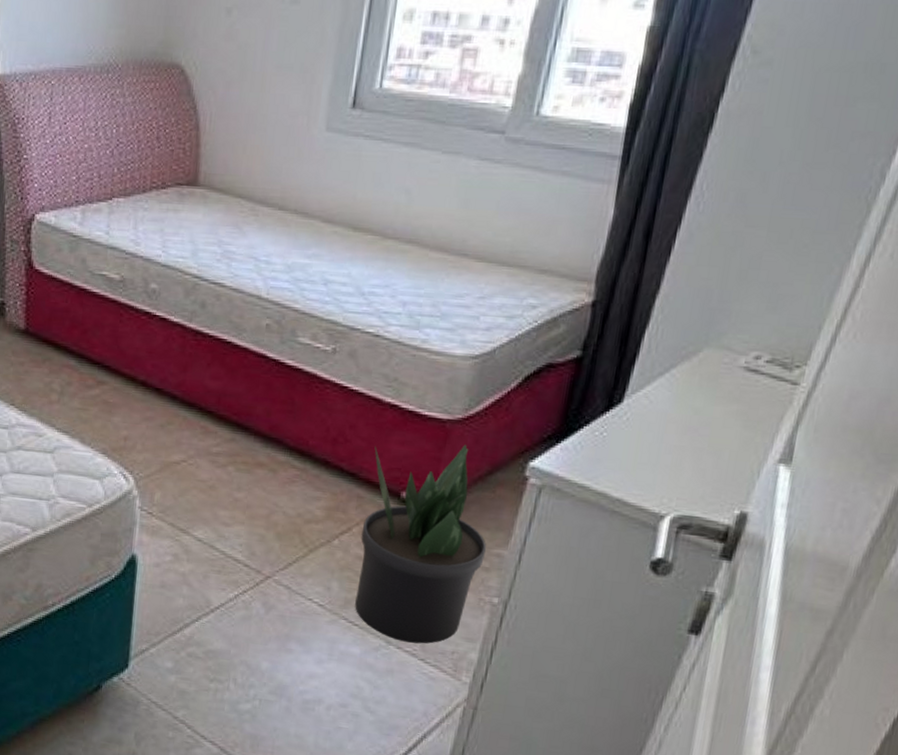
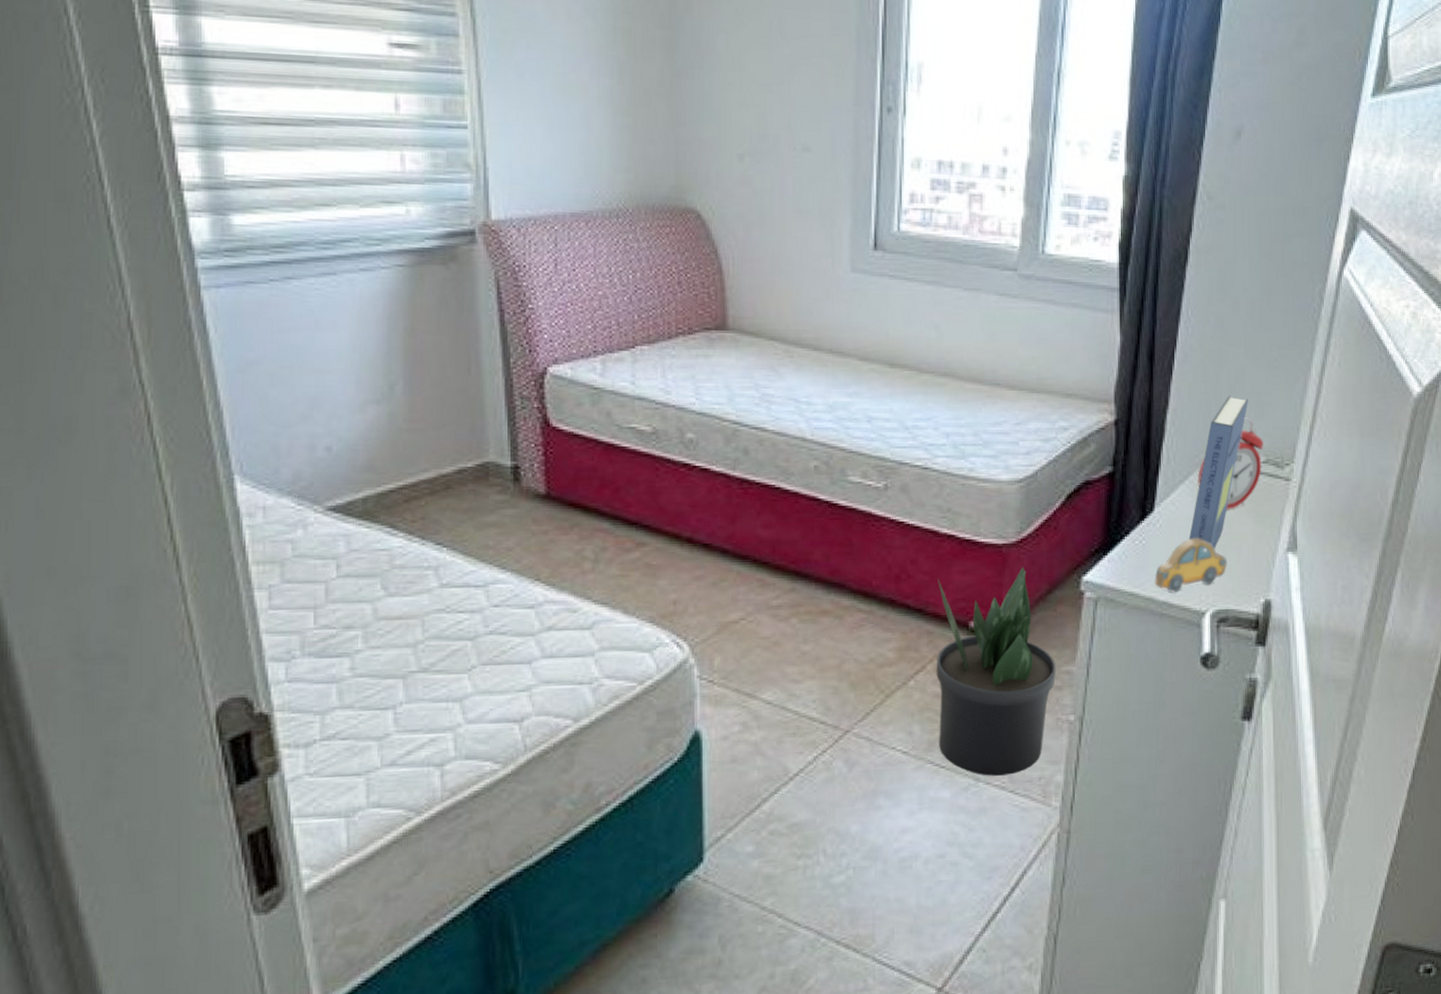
toy car: none [610,436,702,491] -> present [1154,538,1227,593]
book: none [660,283,762,450] -> present [1189,395,1248,549]
alarm clock: none [680,309,772,409] -> present [1198,417,1264,509]

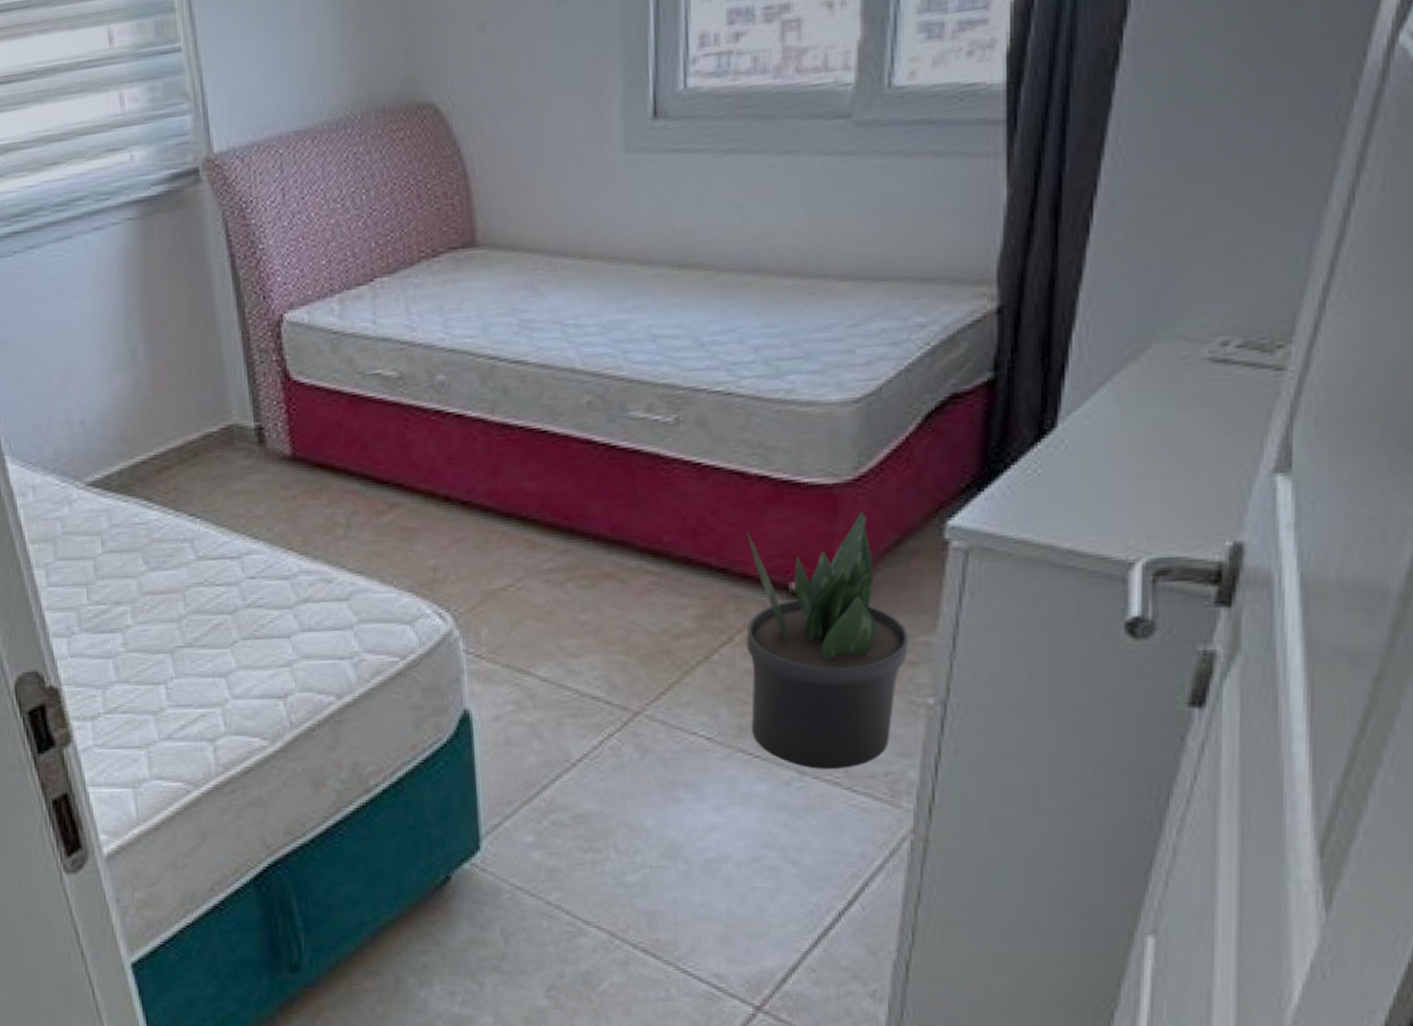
toy car: present [1154,538,1227,593] -> none [1055,461,1172,538]
book: present [1189,395,1248,549] -> none [1112,253,1216,475]
alarm clock: present [1198,417,1264,509] -> none [1127,283,1240,418]

